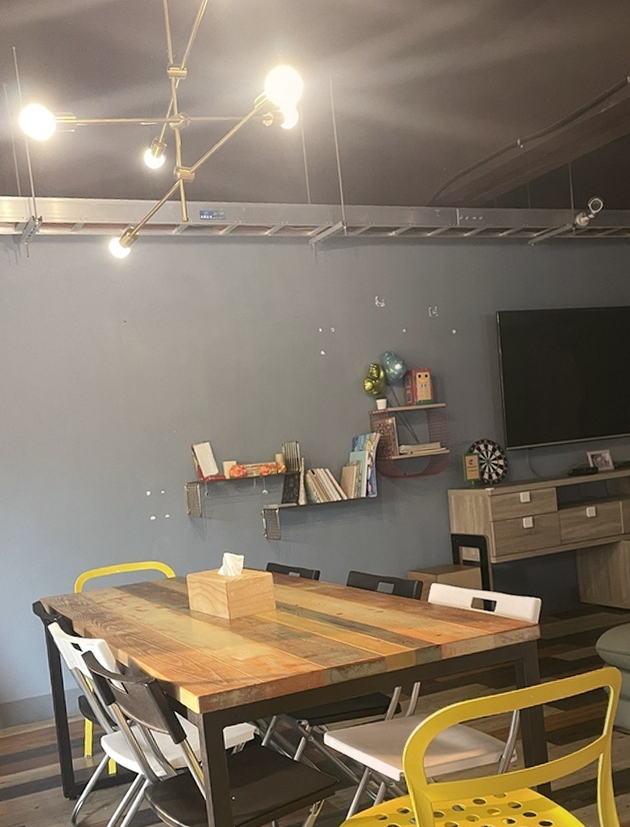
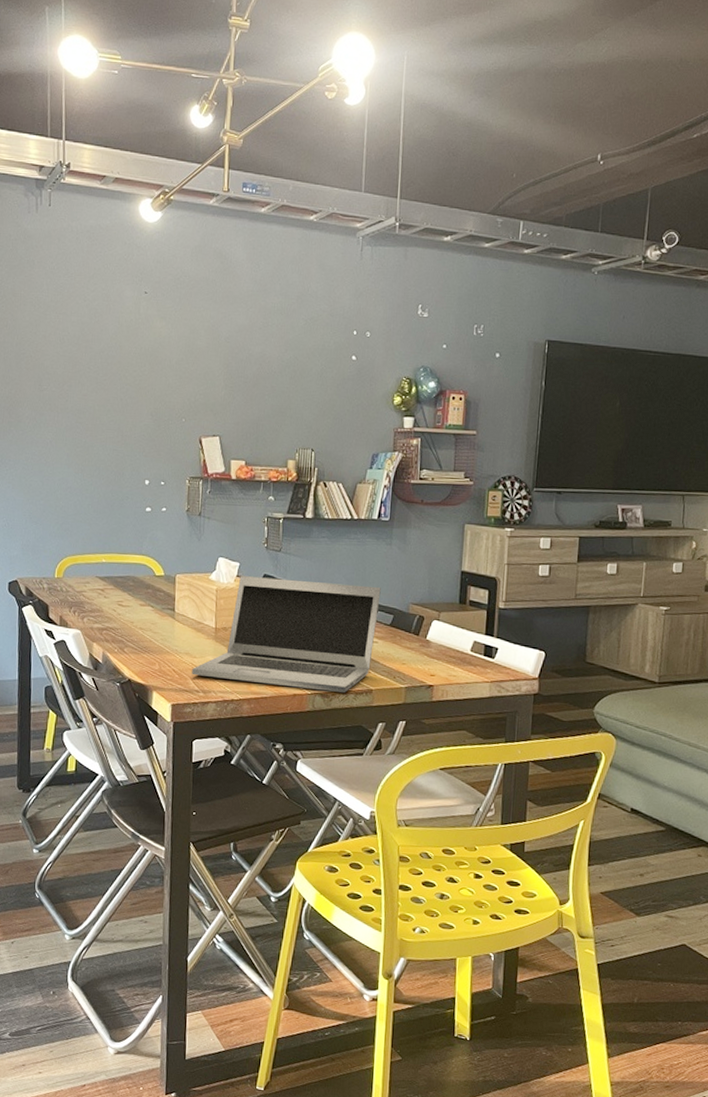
laptop: none [213,559,380,667] -> present [192,576,381,692]

